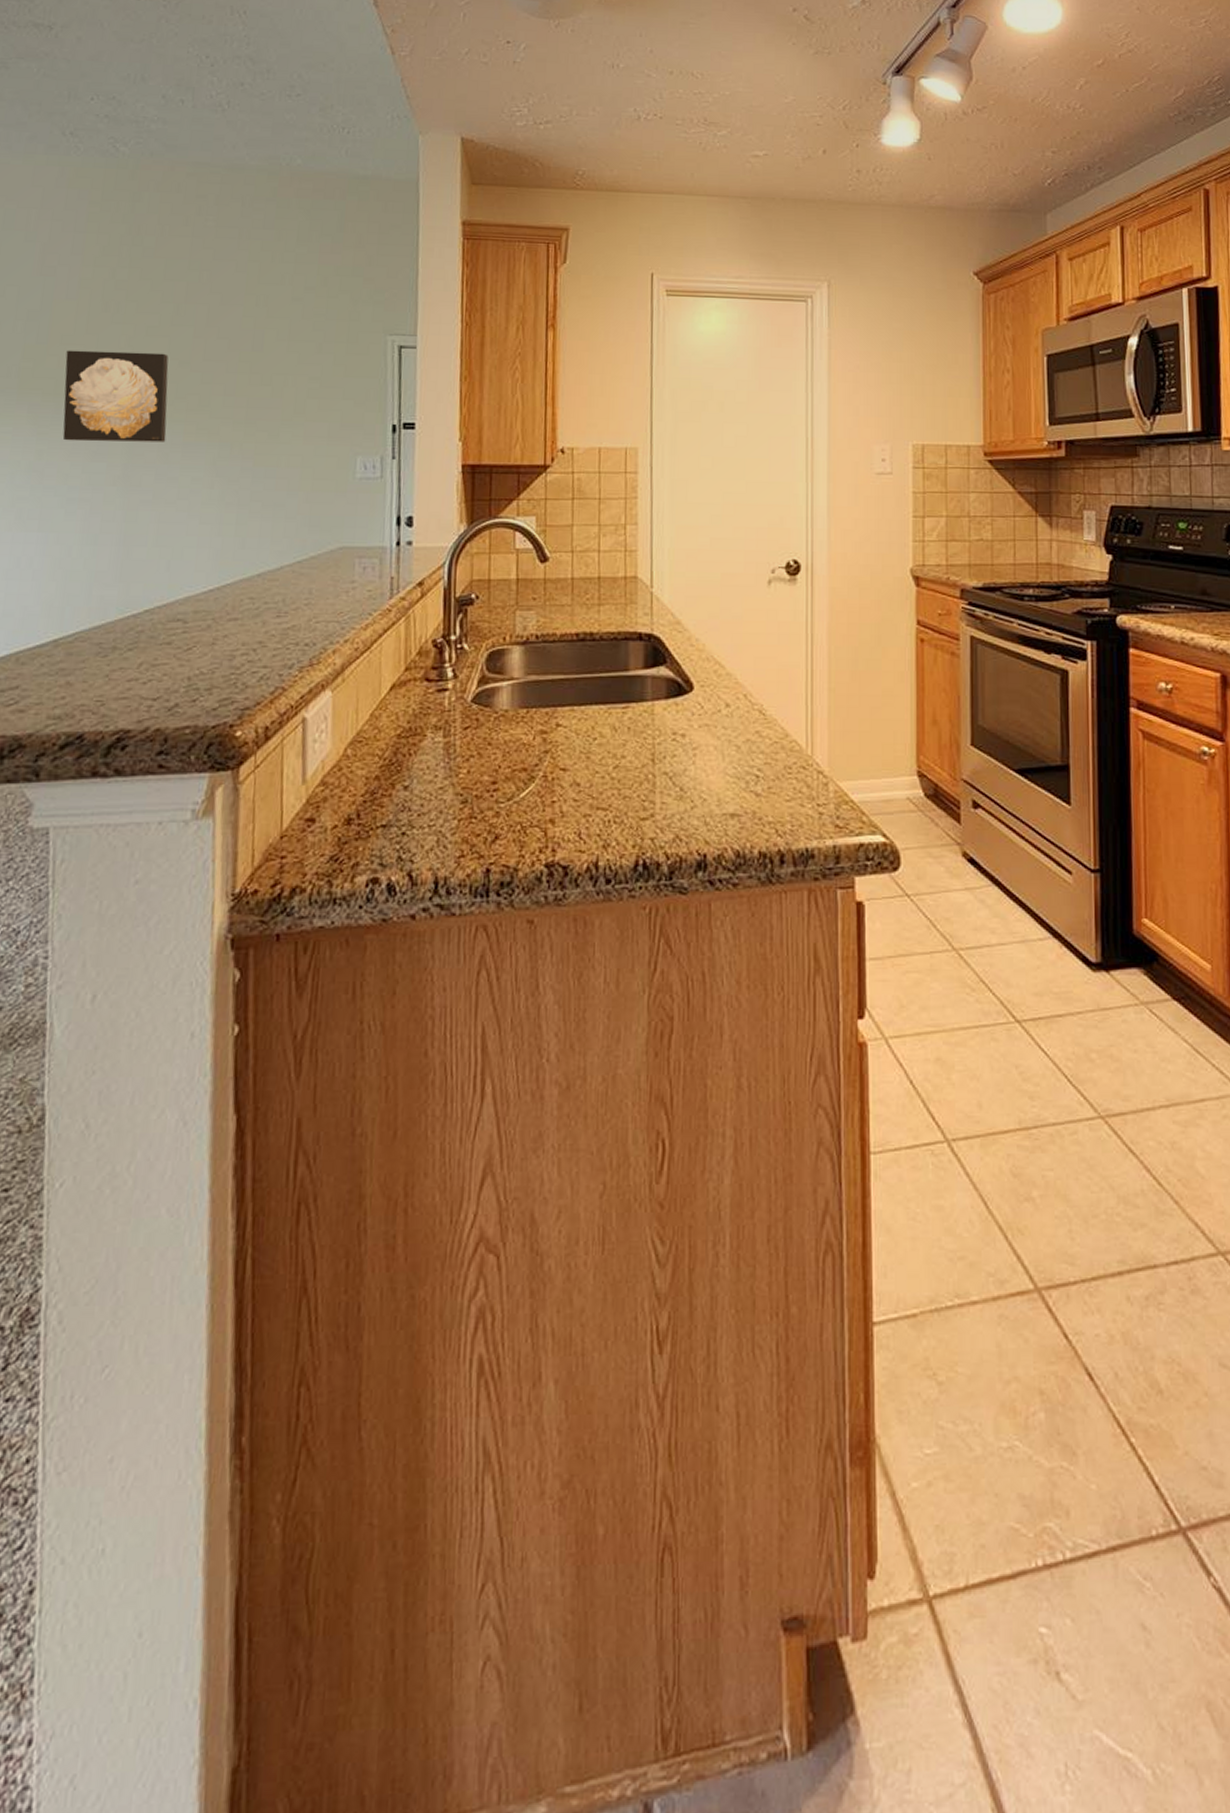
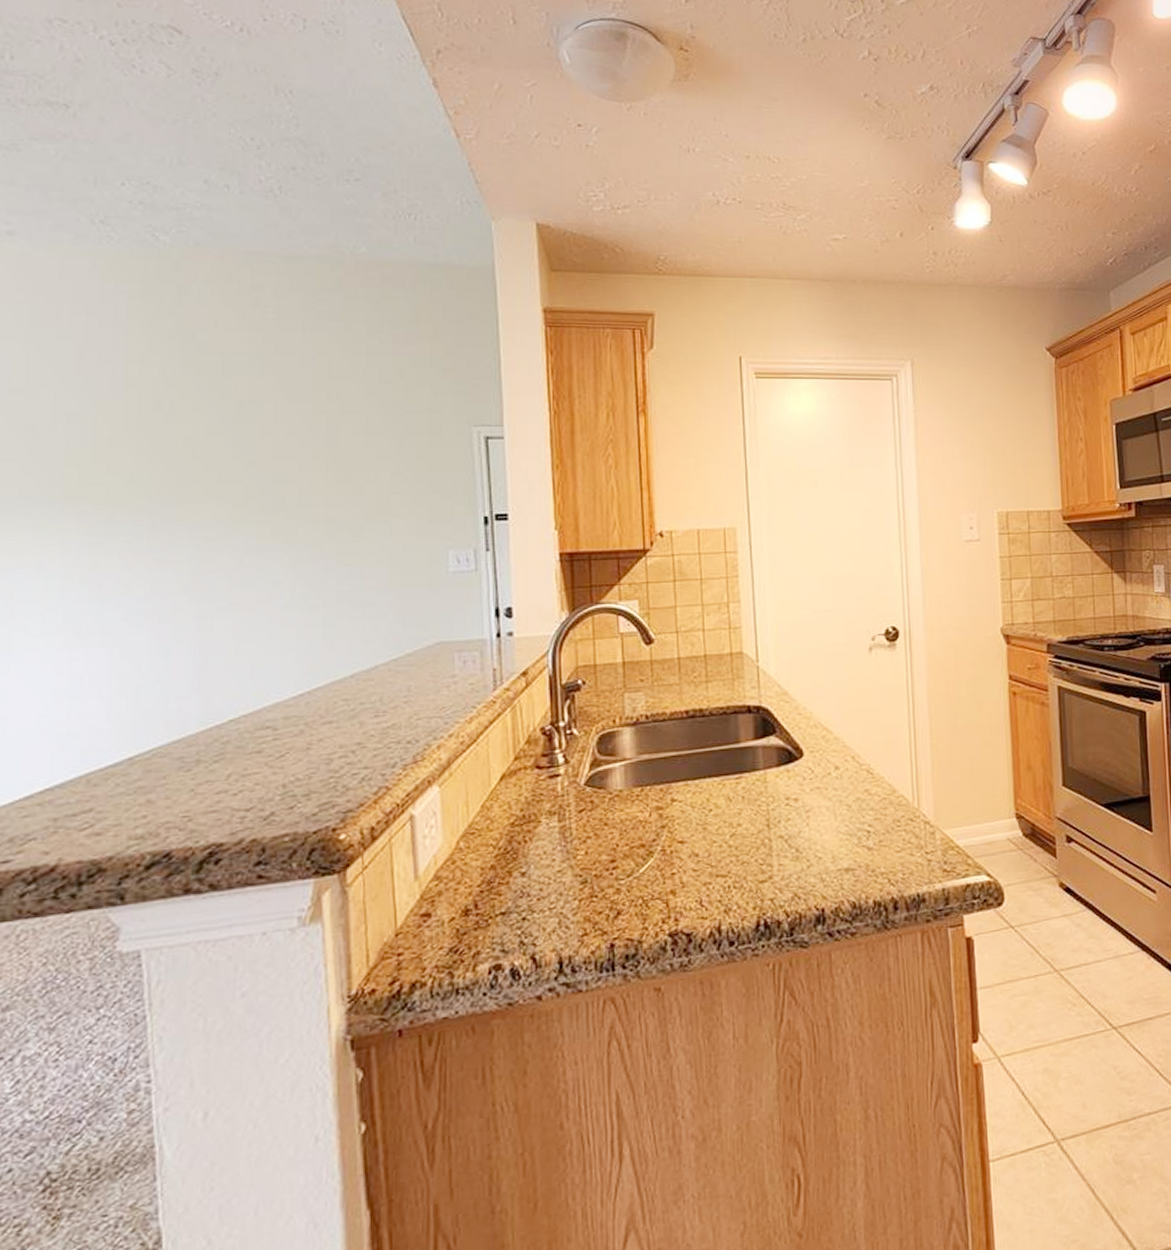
wall art: present [62,350,169,442] -> none [116,453,238,550]

